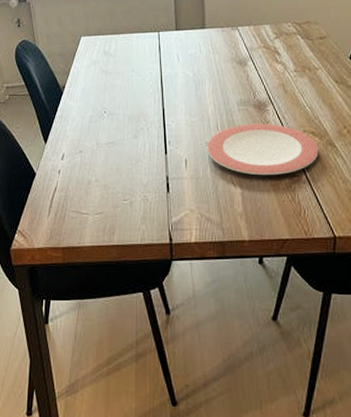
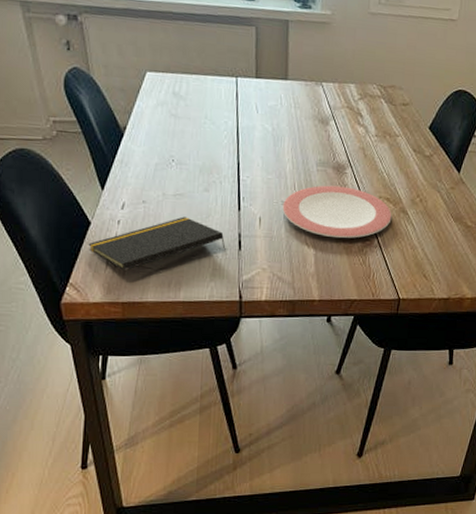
notepad: none [33,163,155,217] -> present [88,216,226,270]

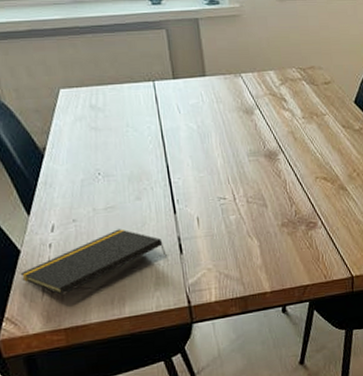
plate: present [282,185,392,239] -> none [219,172,332,226]

